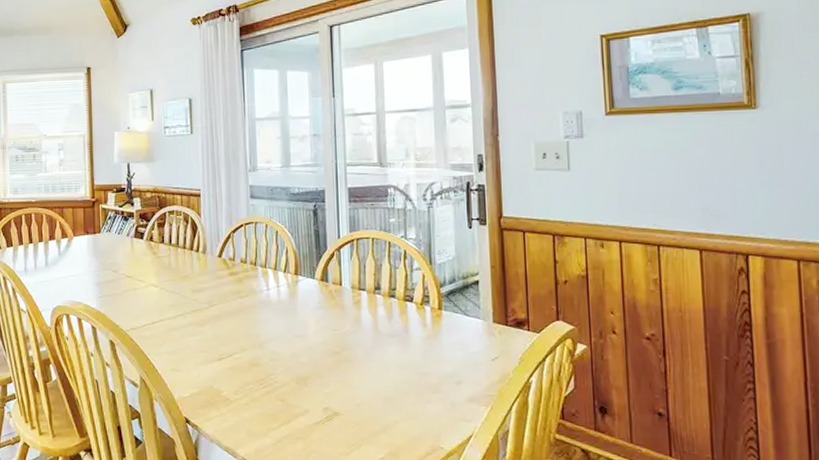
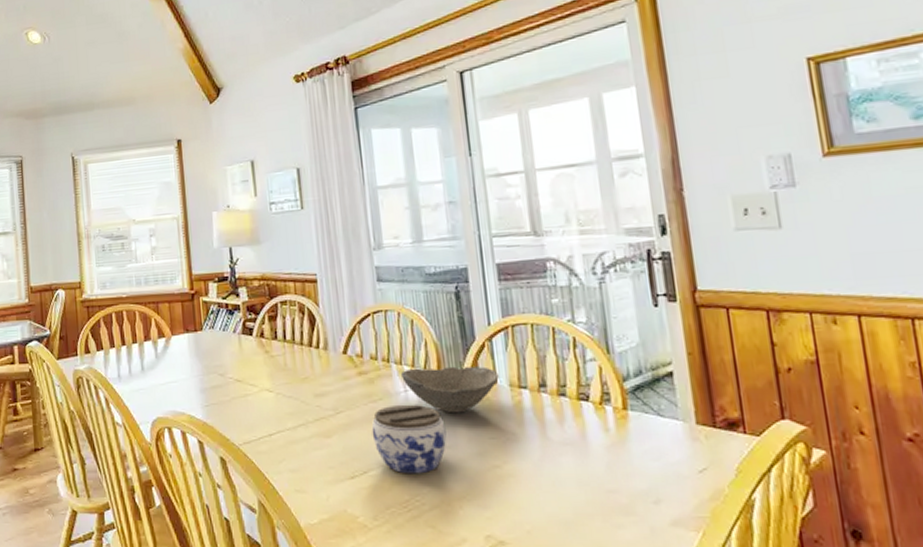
jar: none [238,300,299,358] -> present [371,404,447,474]
bowl: none [264,271,344,309] -> present [400,366,499,413]

